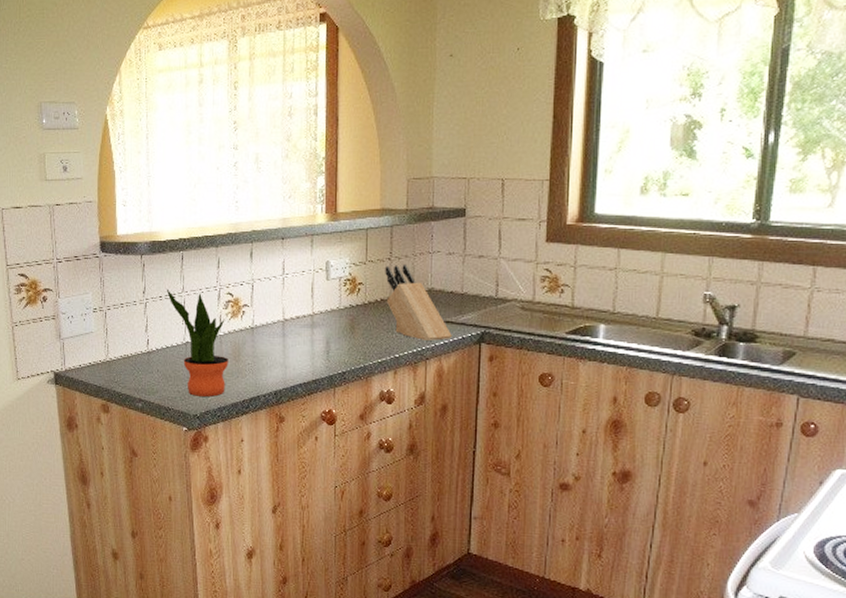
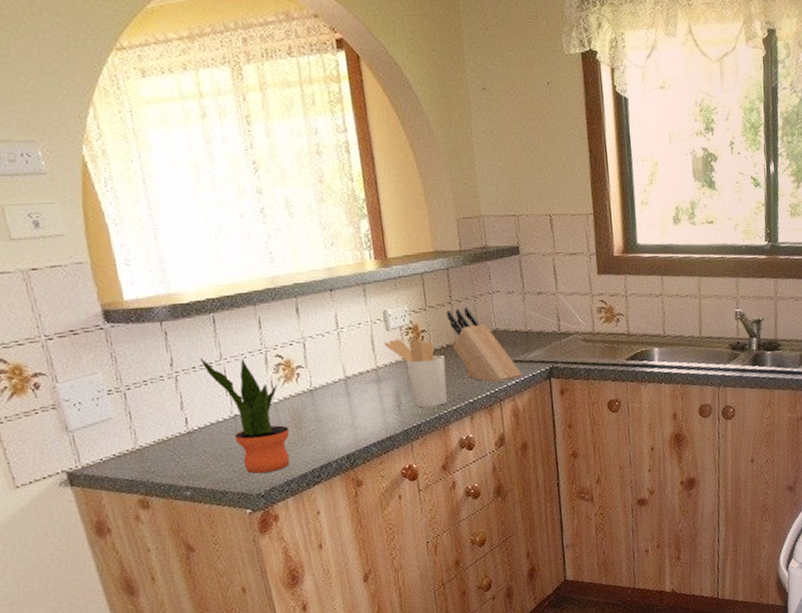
utensil holder: none [322,289,377,357] -> present [383,338,447,408]

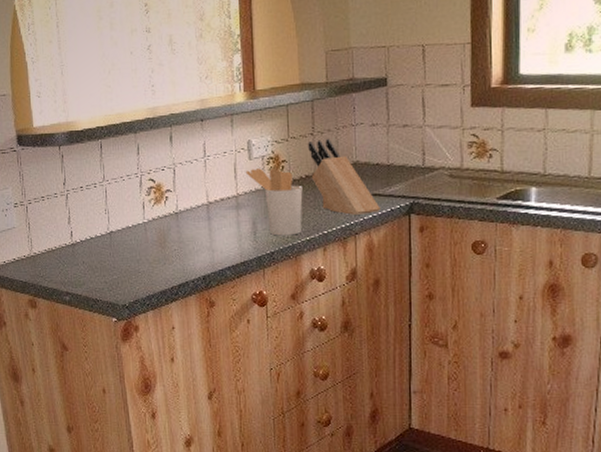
potted plant: present [199,357,290,474] -> none [86,178,155,286]

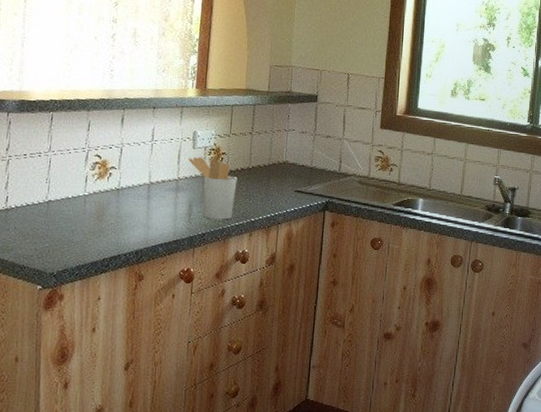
knife block: present [308,139,380,215] -> none [246,139,301,207]

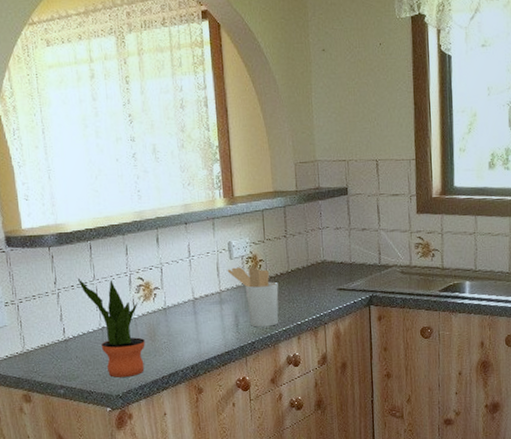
potted plant: none [31,147,91,255] -> present [77,278,145,378]

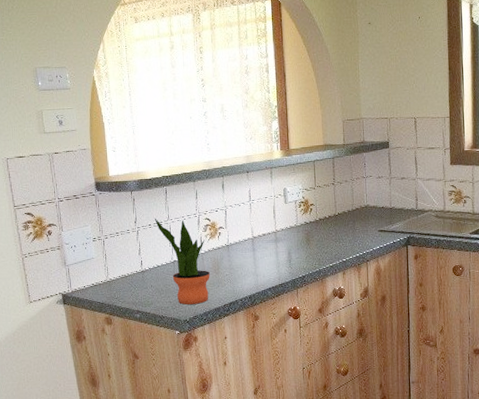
utensil holder: present [227,266,279,327] -> none [282,210,327,263]

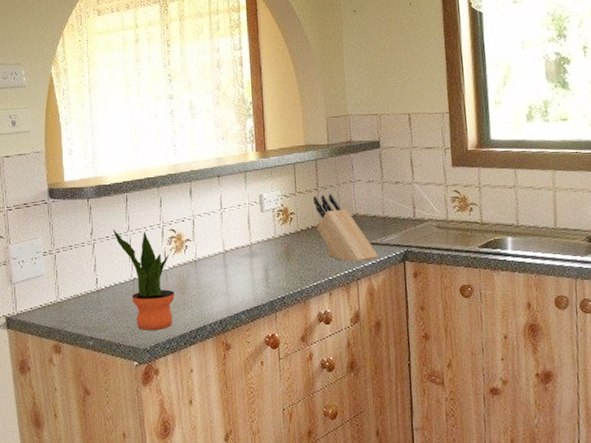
knife block: none [330,188,385,246] -> present [313,194,379,262]

